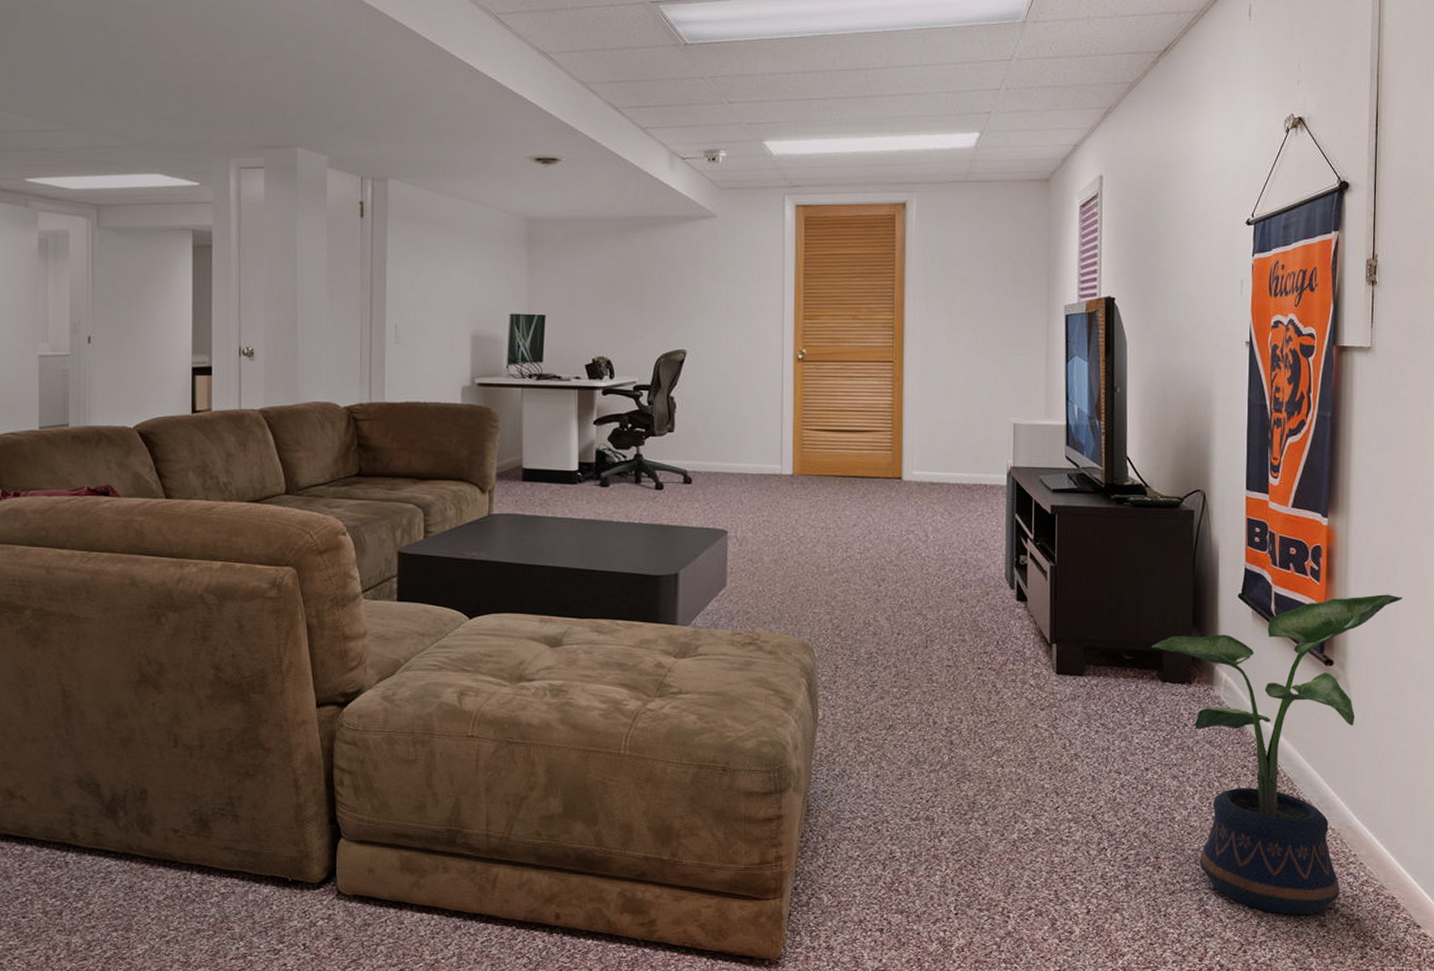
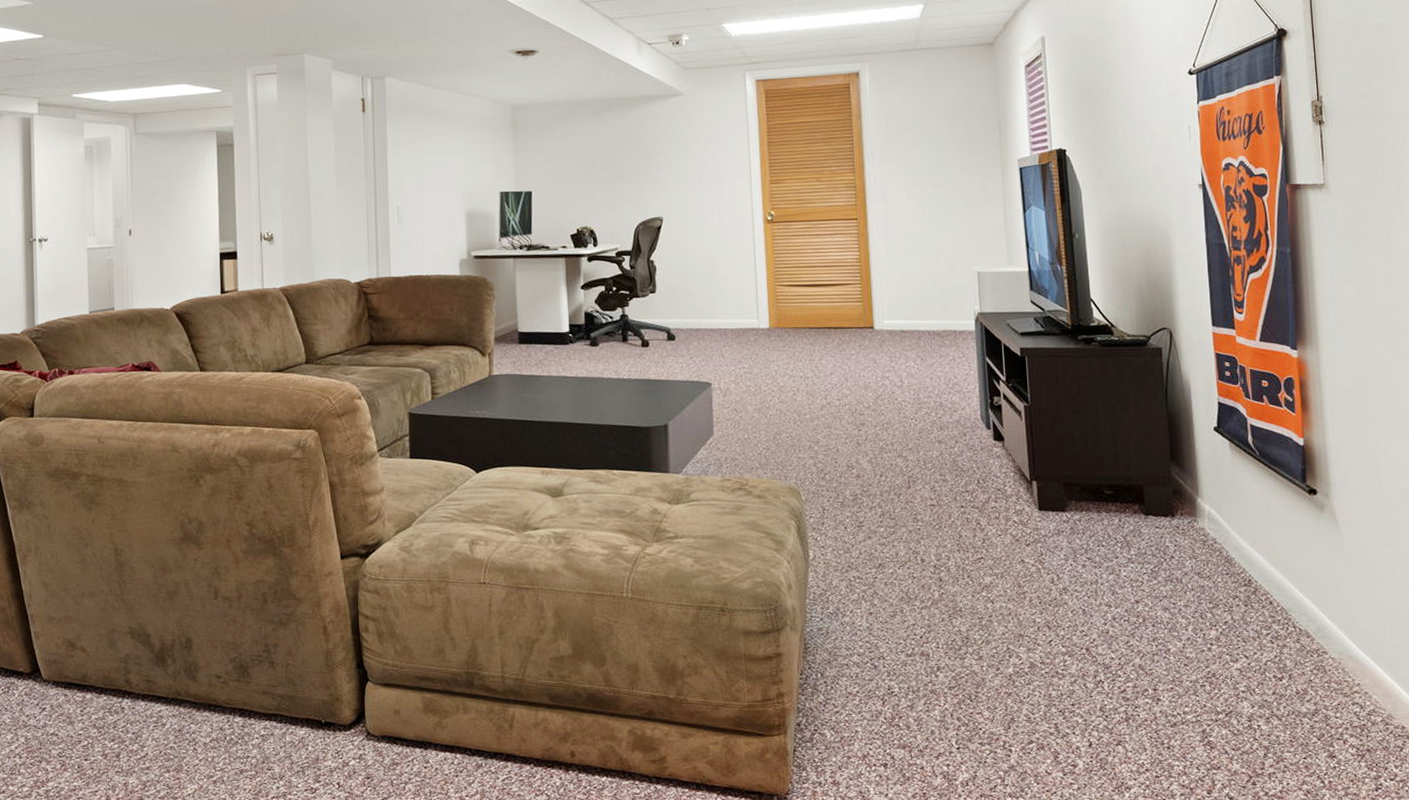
potted plant: present [1151,594,1403,916] -> none [1131,423,1382,747]

